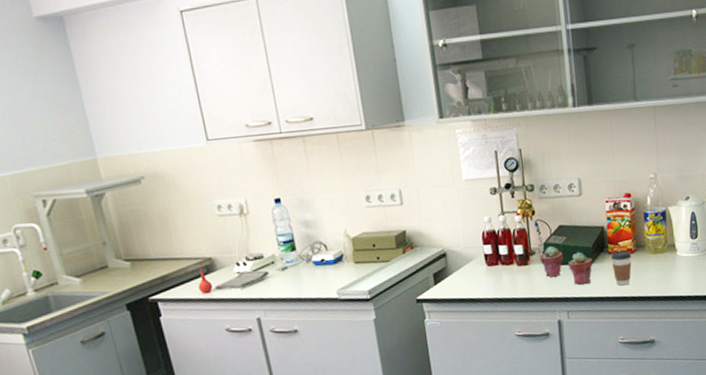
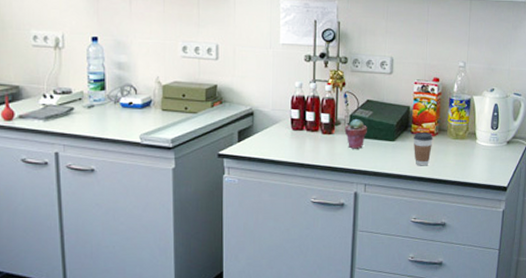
potted succulent: present [568,252,593,285] -> none [372,128,395,160]

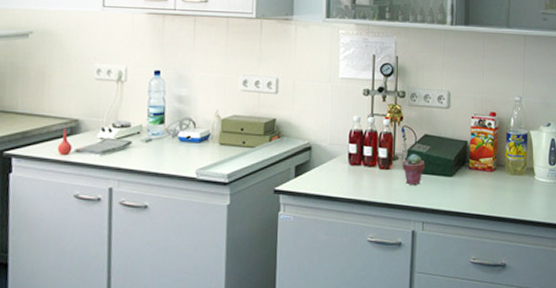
coffee cup: present [413,131,433,166] -> none [471,167,491,203]

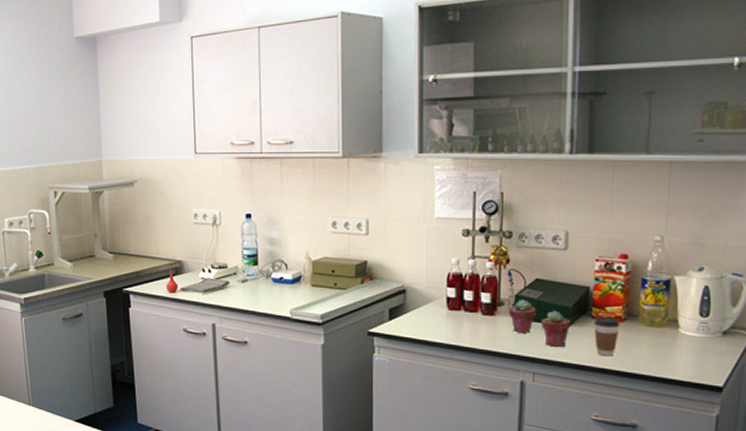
potted succulent: none [429,163,453,196] -> present [541,310,571,347]
coffee cup: none [471,167,491,203] -> present [593,316,620,357]

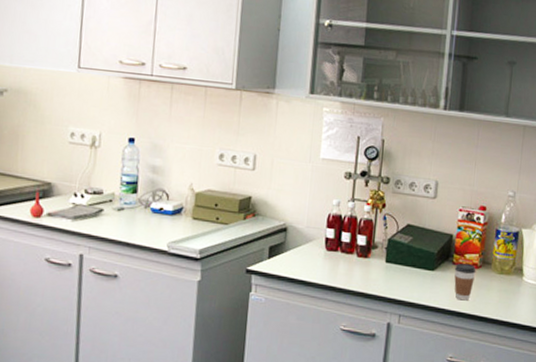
potted succulent: present [508,299,536,333] -> none [381,243,406,276]
potted succulent: present [541,310,571,347] -> none [409,255,435,290]

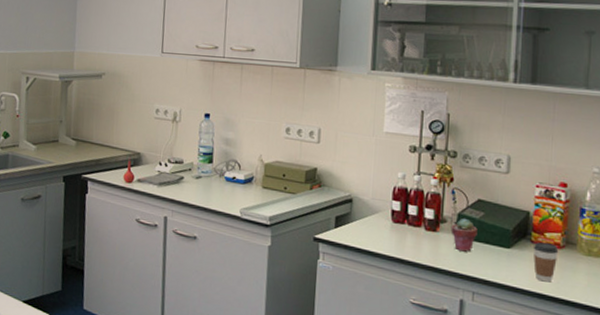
potted succulent: none [381,243,406,276] -> present [450,218,477,252]

